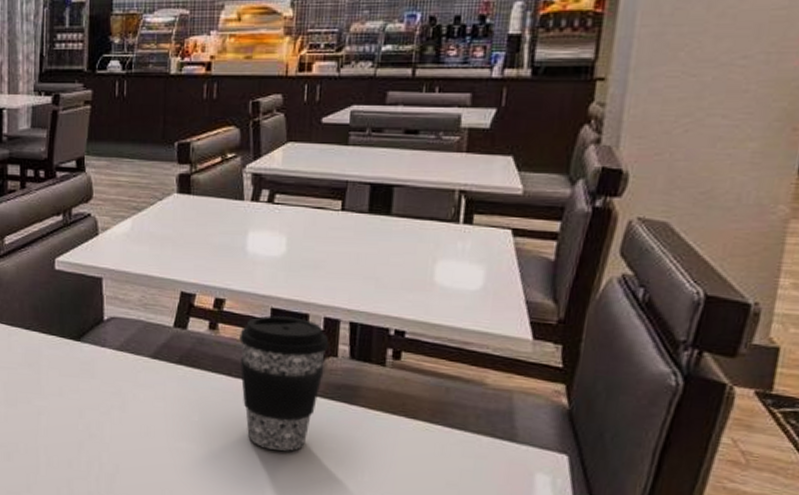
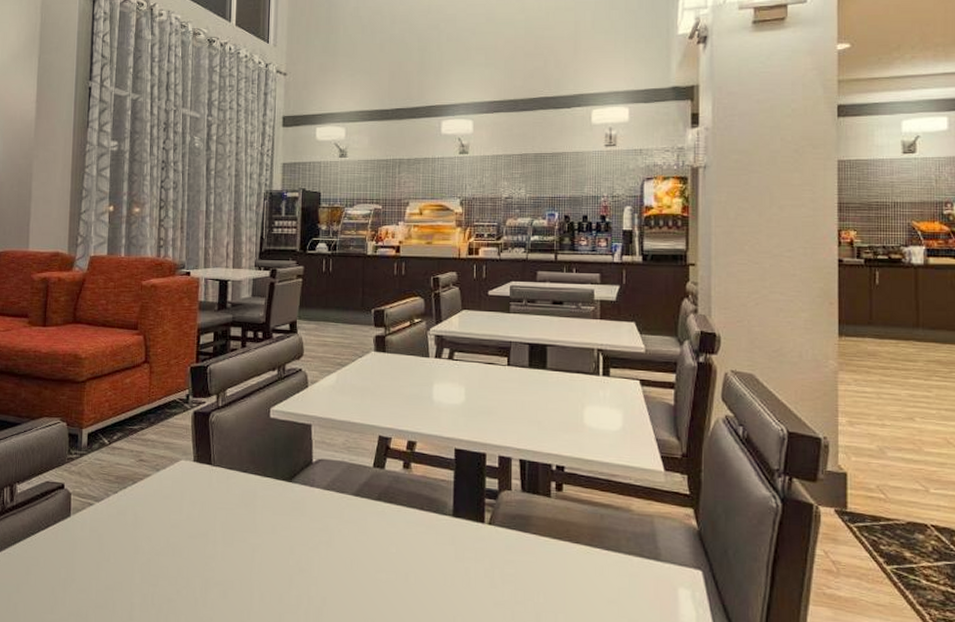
coffee cup: present [239,315,329,451] -> none [429,455,504,577]

